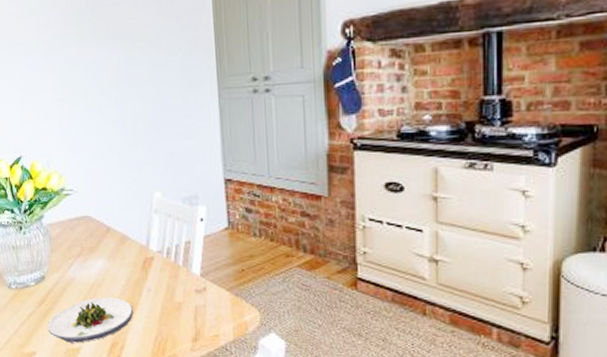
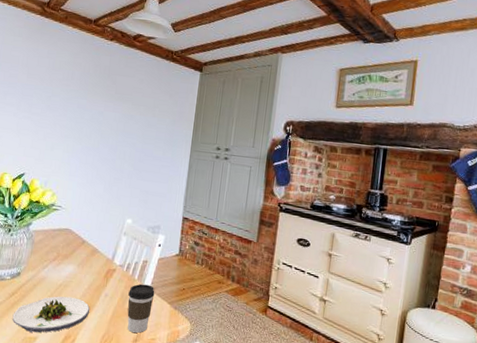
coffee cup: none [175,270,208,331] -> present [127,283,155,333]

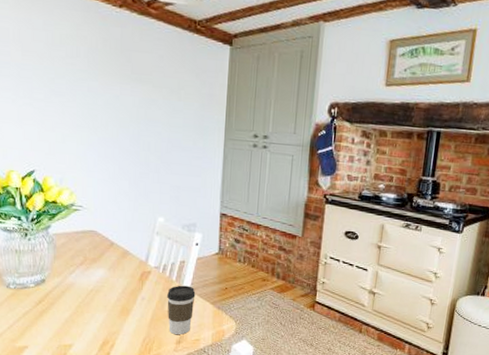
salad plate: present [12,296,90,333] -> none [42,301,127,340]

